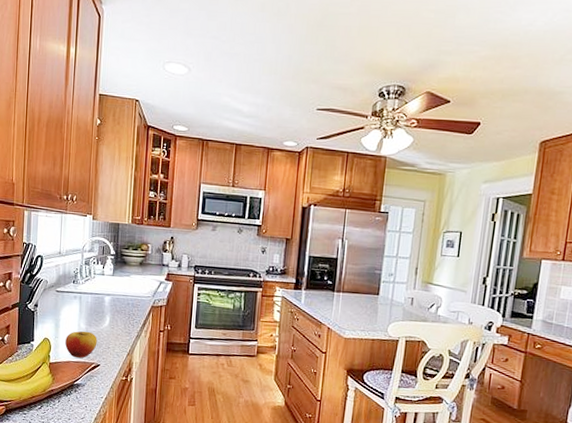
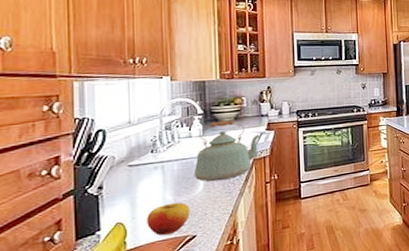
kettle: none [102,264,160,320] -> present [193,120,260,182]

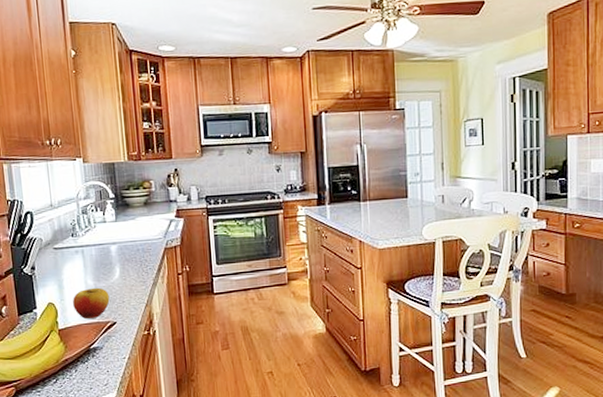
kettle: present [193,120,260,182] -> none [110,205,170,269]

